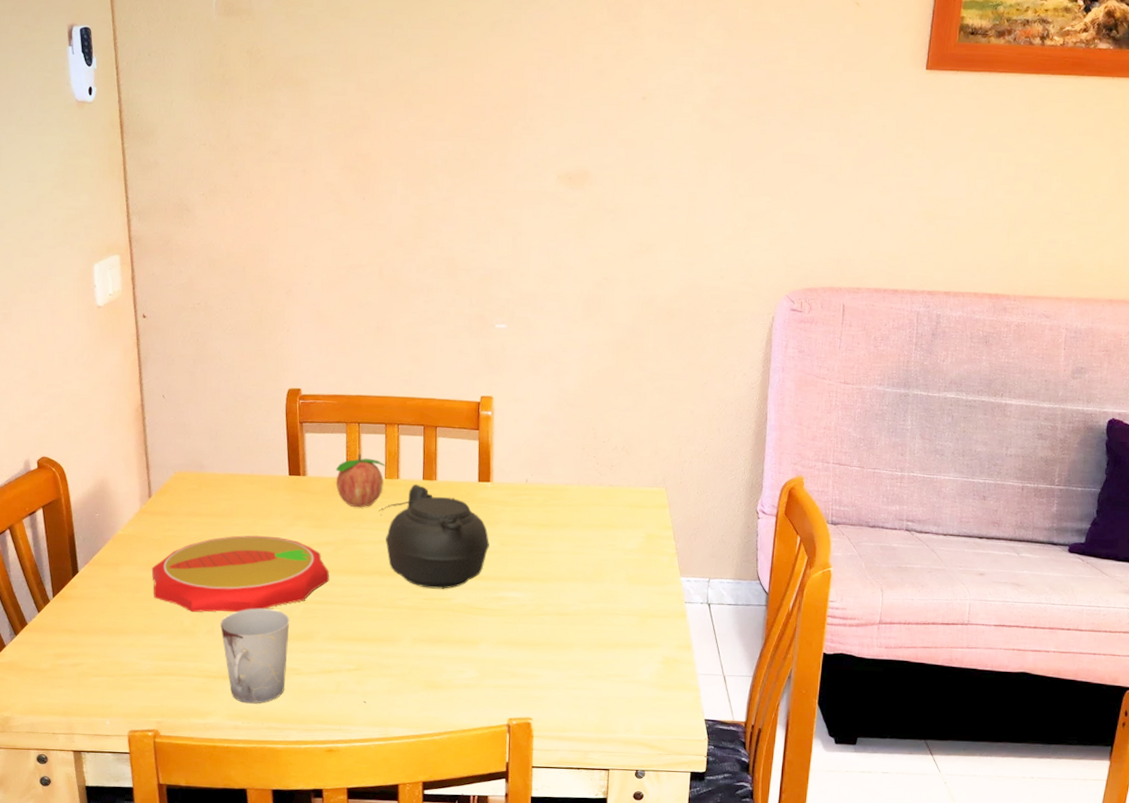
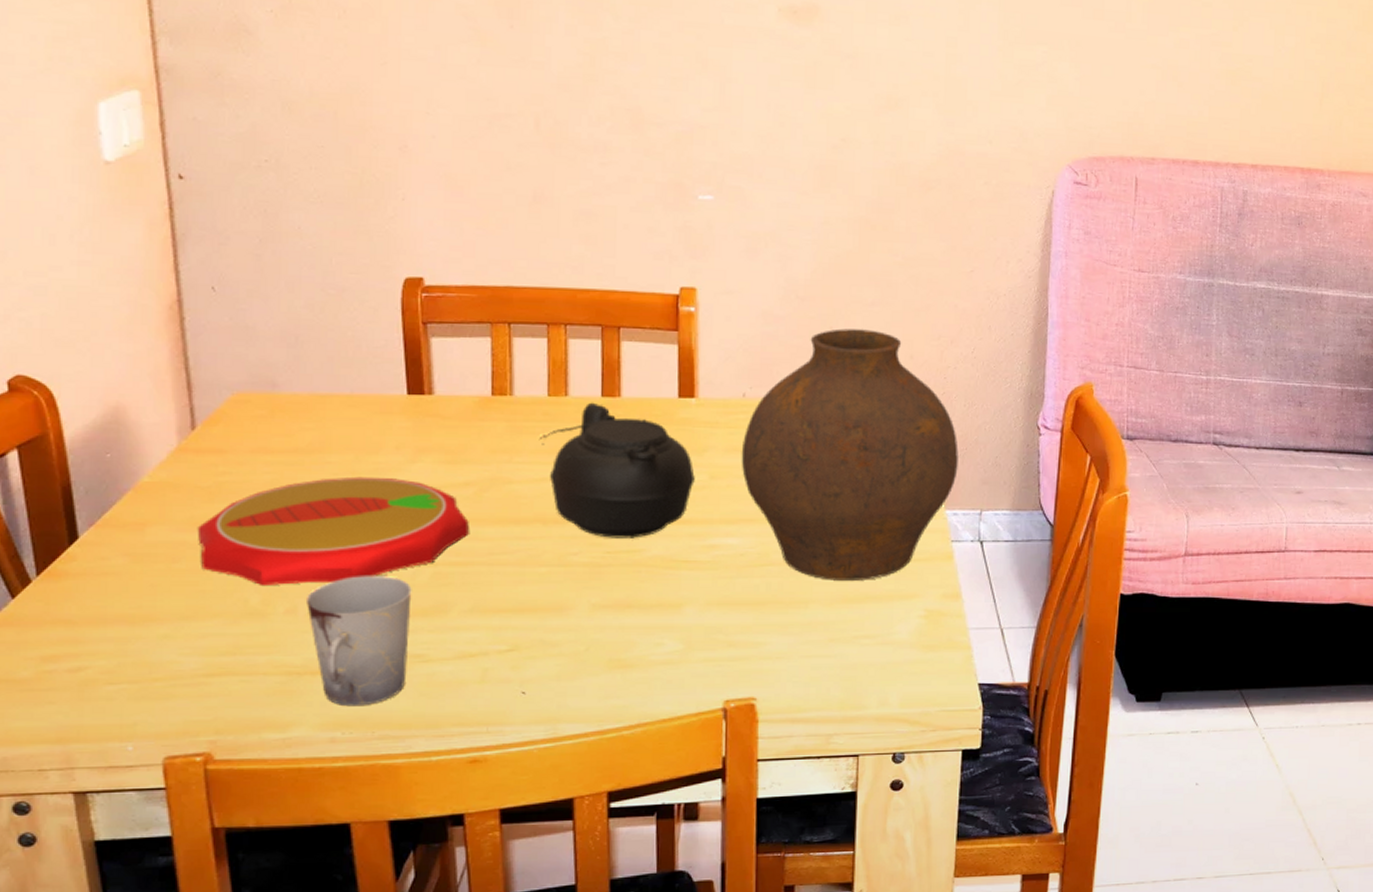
fruit: present [336,453,385,508] -> none [477,363,548,436]
vase: none [523,429,692,631] -> present [741,328,959,580]

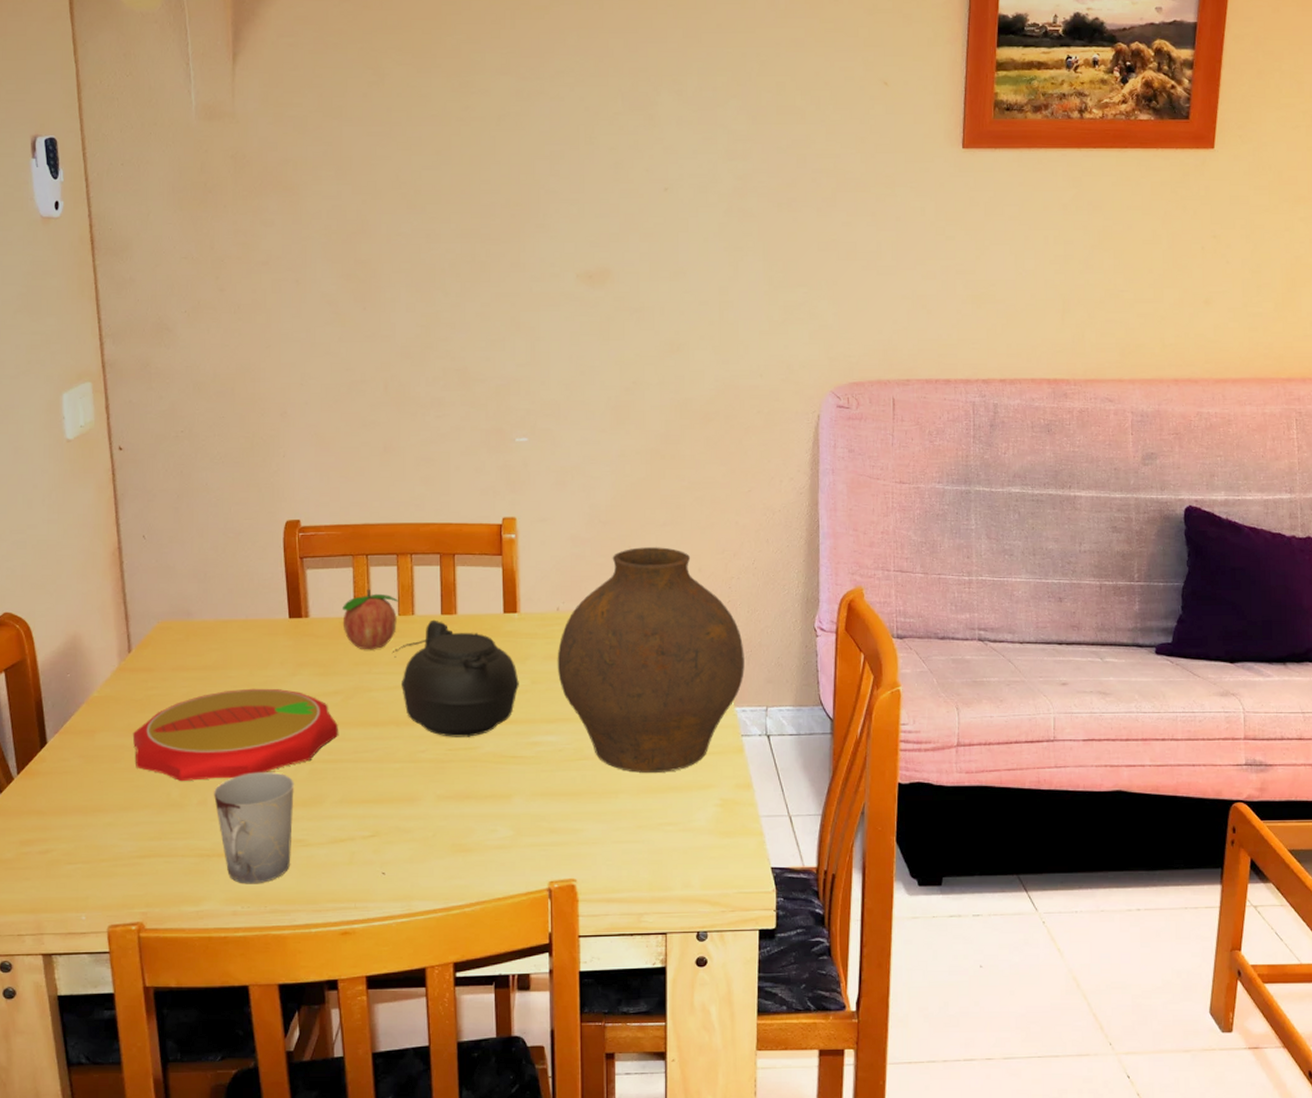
fruit: none [477,363,548,436] -> present [342,588,398,650]

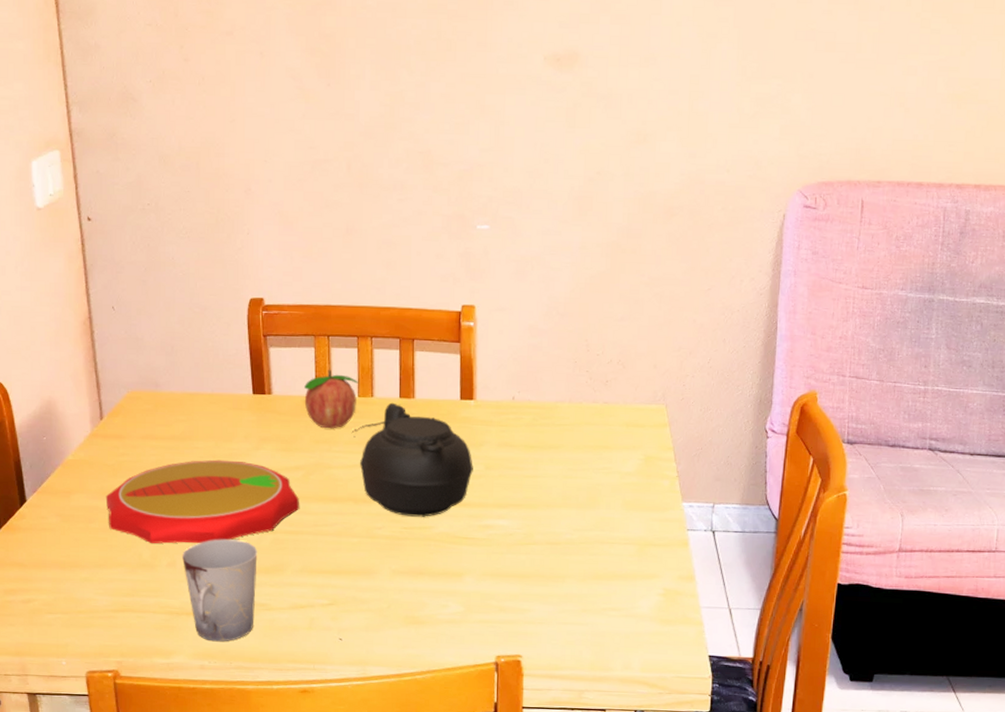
vase: present [557,547,745,773] -> none [510,341,695,561]

